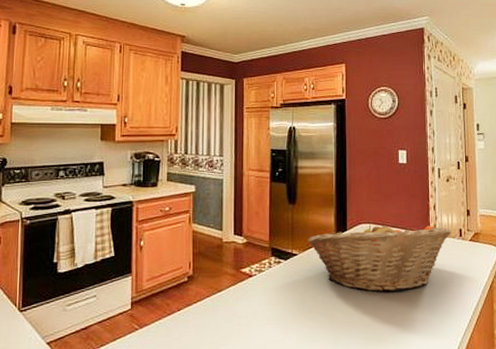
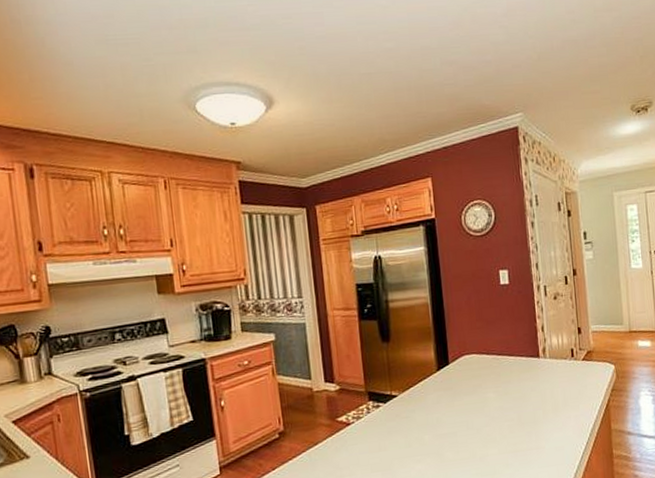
fruit basket: present [307,221,451,292] -> none [406,349,562,426]

